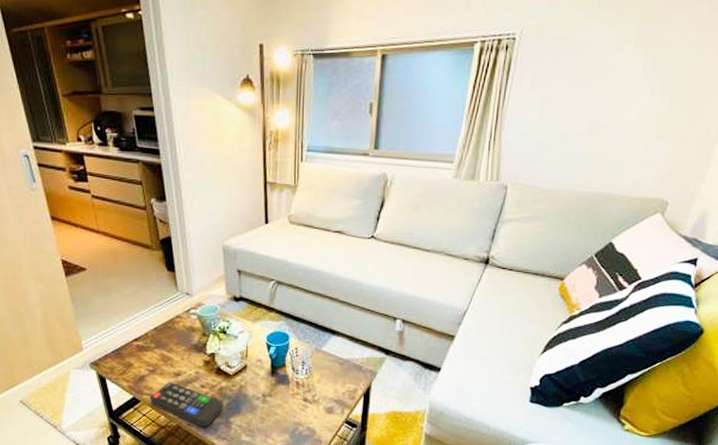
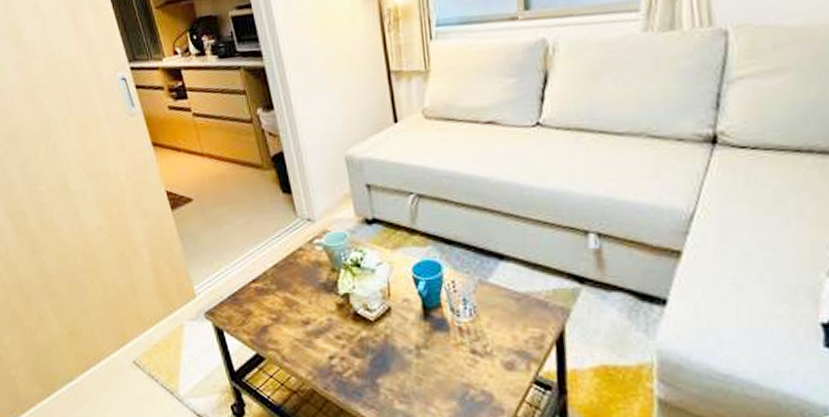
remote control: present [150,382,223,428] -> none [276,333,367,392]

